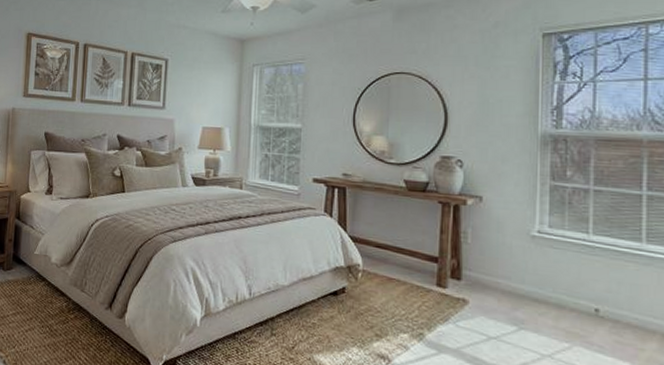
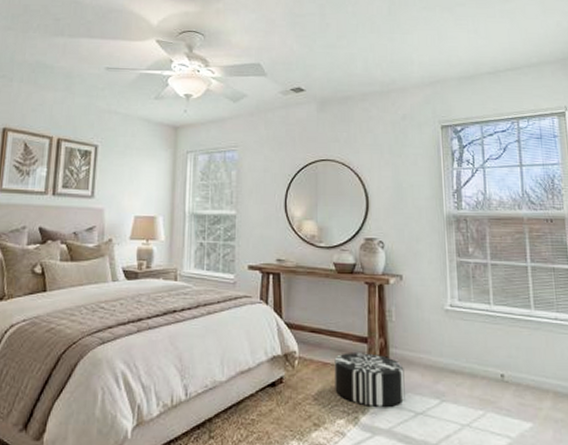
pouf: none [399,270,478,328] -> present [334,353,405,407]

